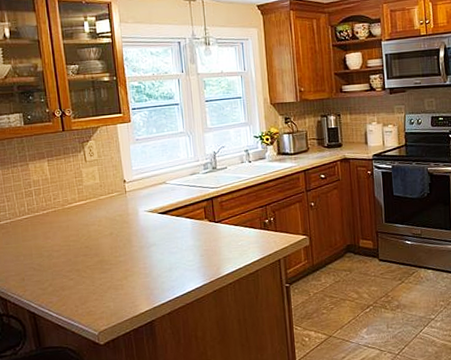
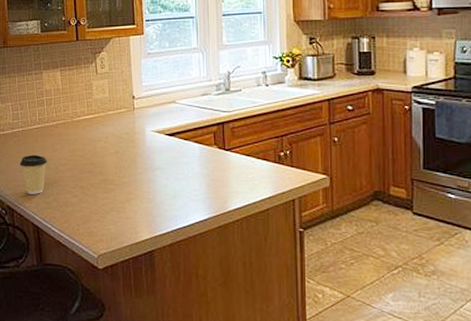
coffee cup: none [9,243,41,283] -> present [19,154,48,194]

